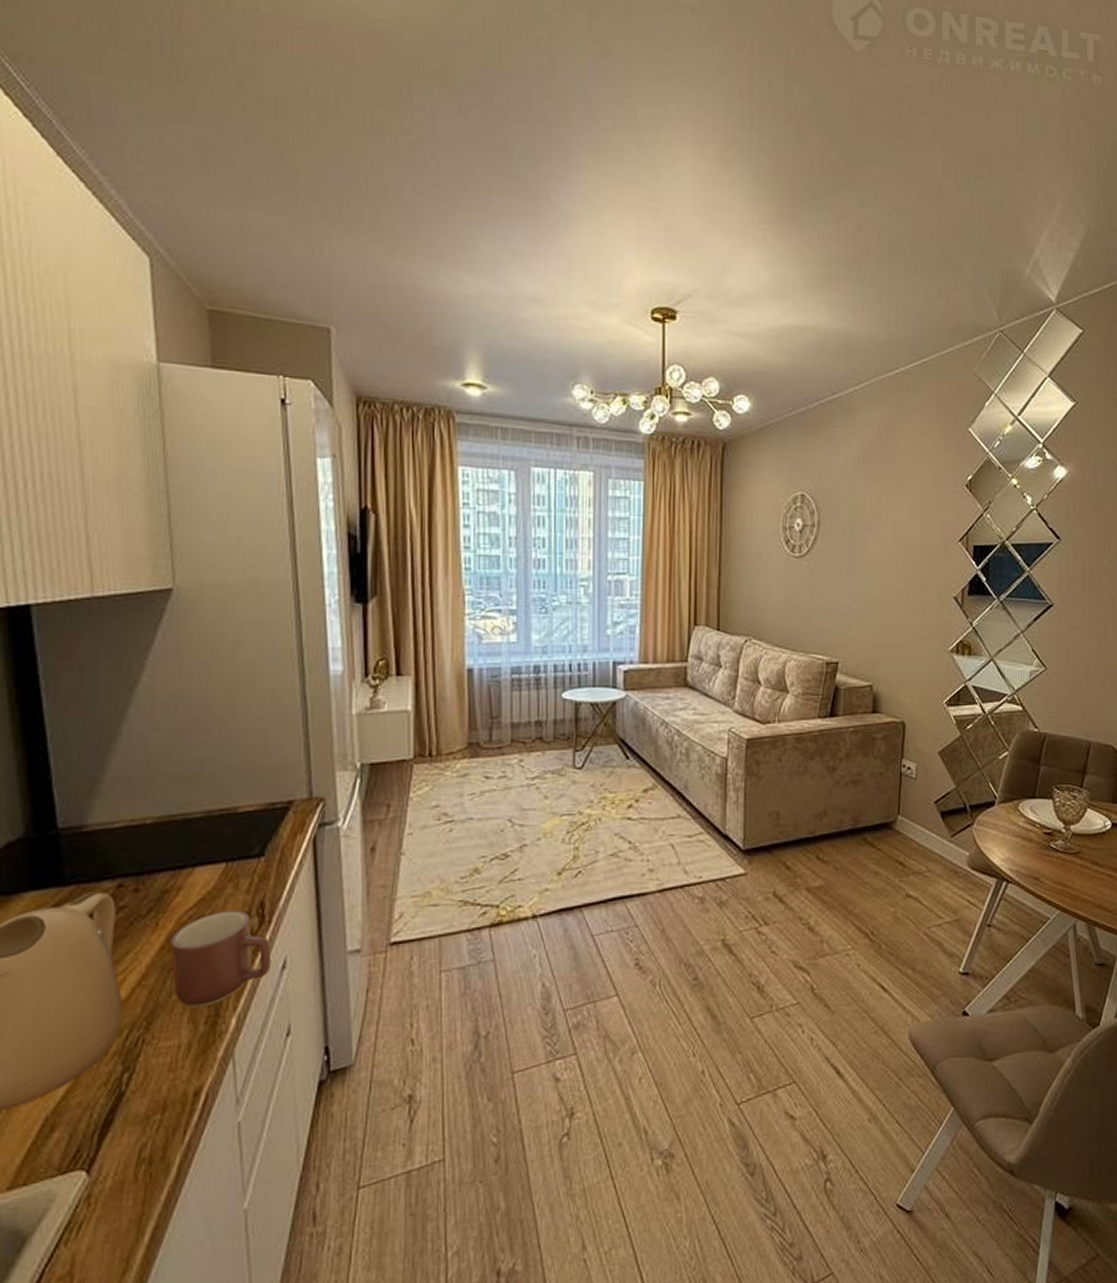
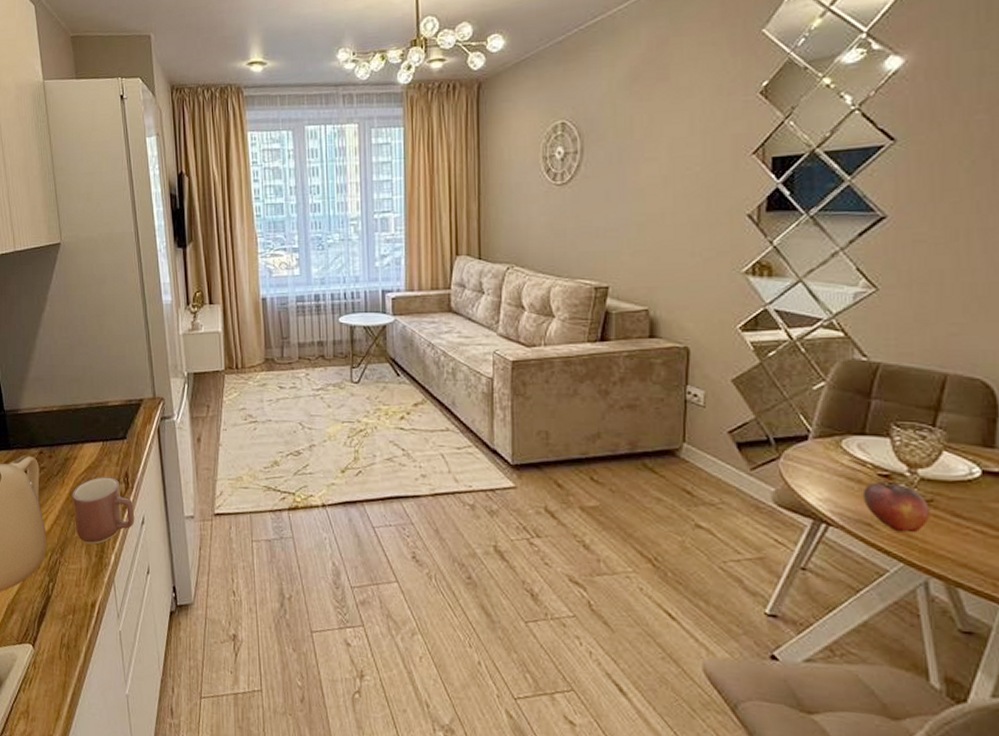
fruit: none [1033,839,1078,883] -> present [862,482,930,533]

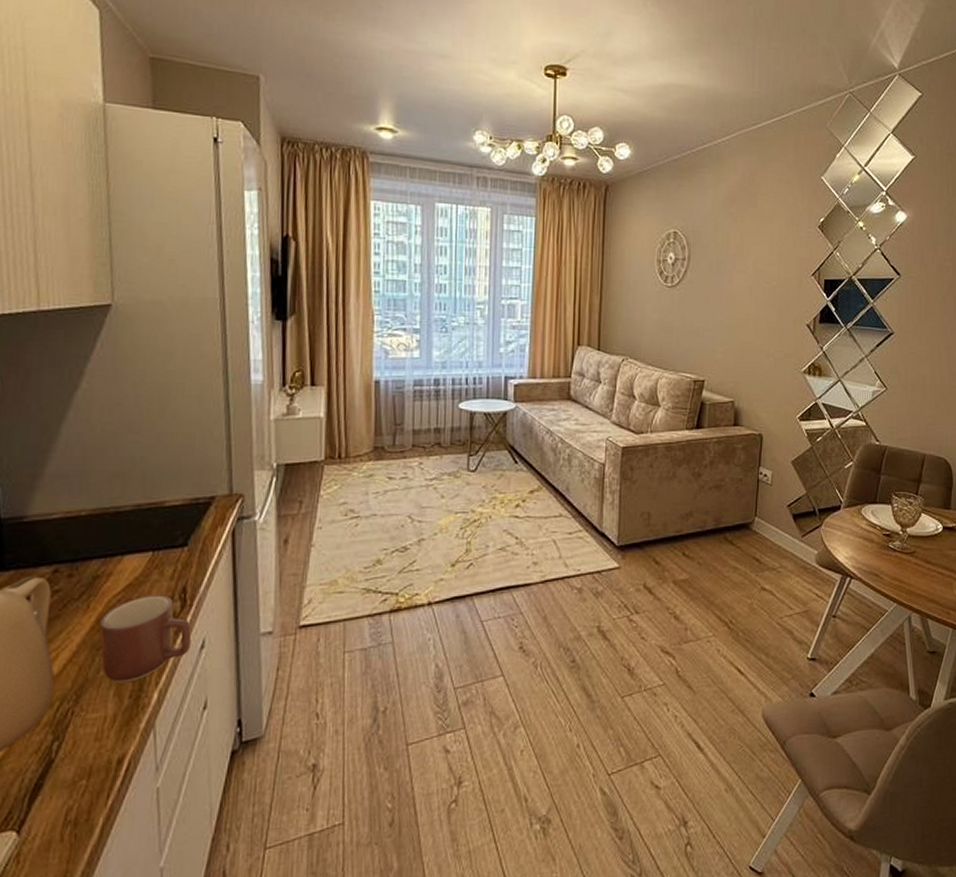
fruit: present [862,482,930,533] -> none [873,540,913,579]

